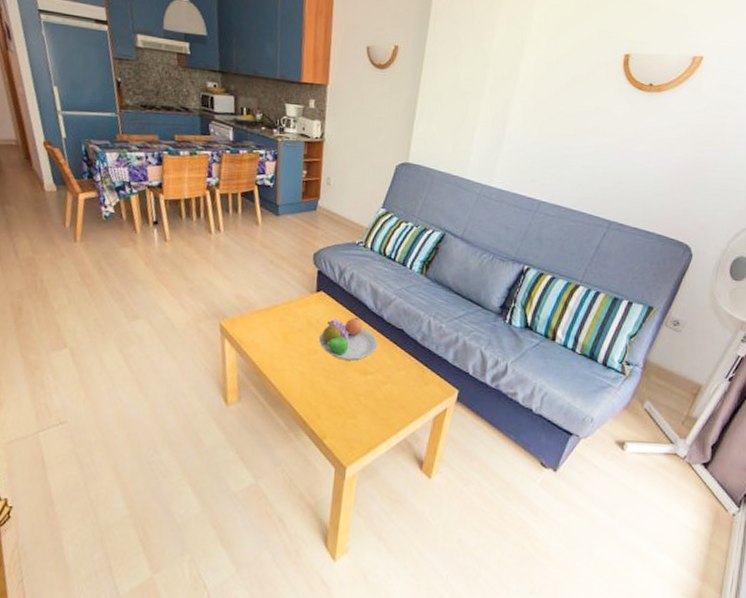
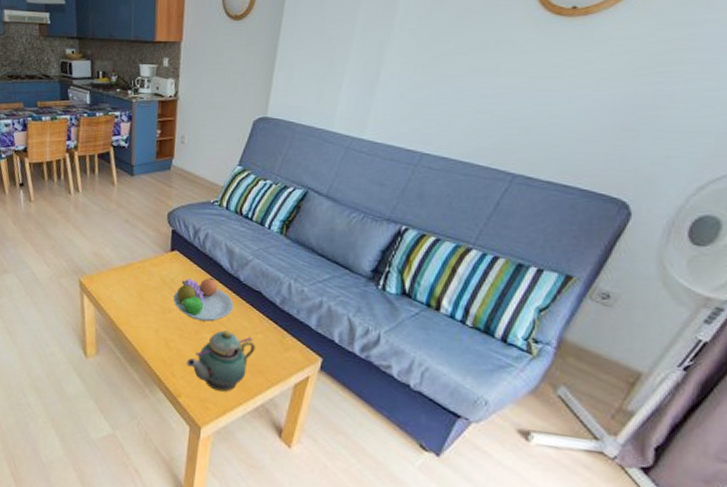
teapot: none [332,368,398,430] -> present [186,329,256,392]

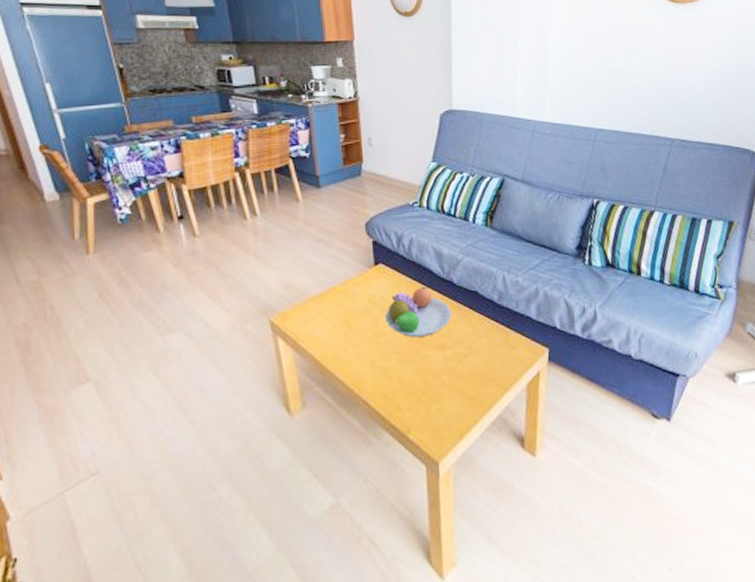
teapot: present [186,329,256,392] -> none [411,340,482,414]

